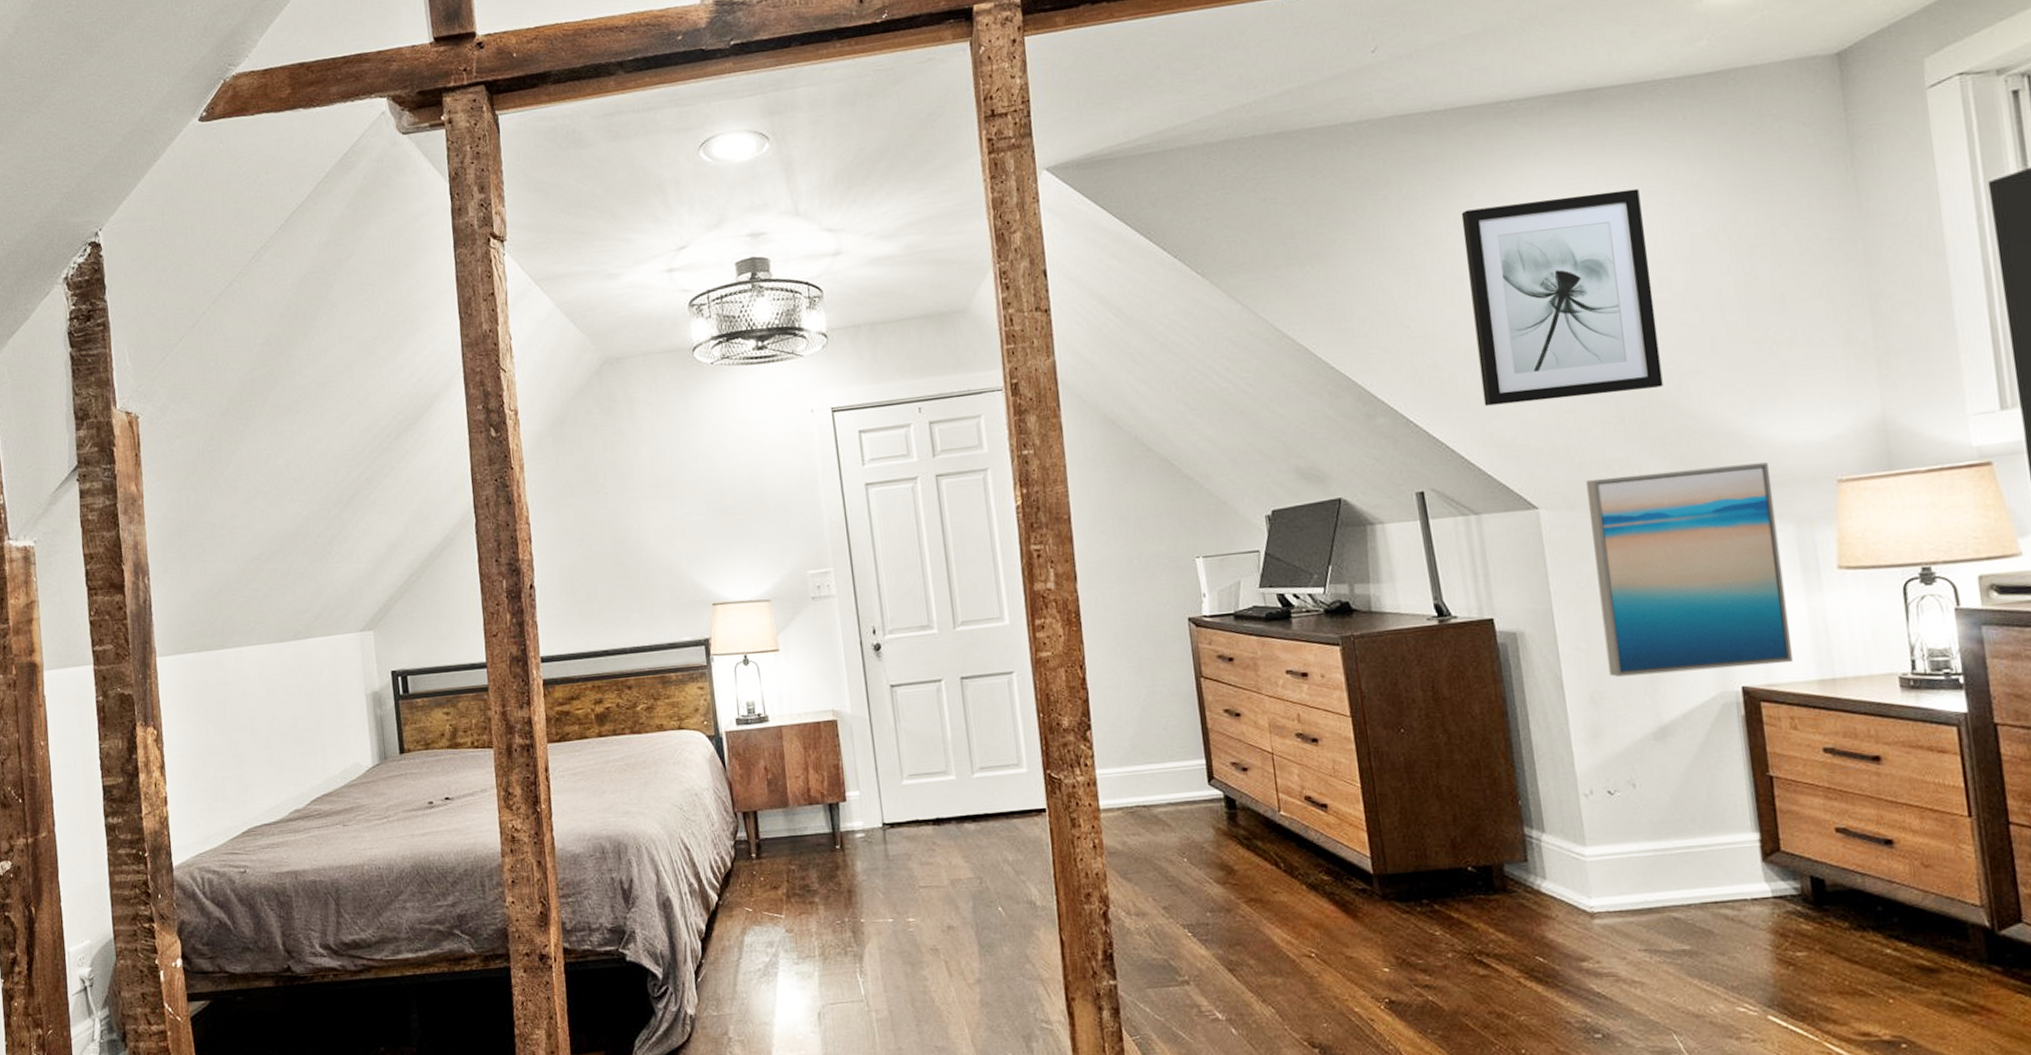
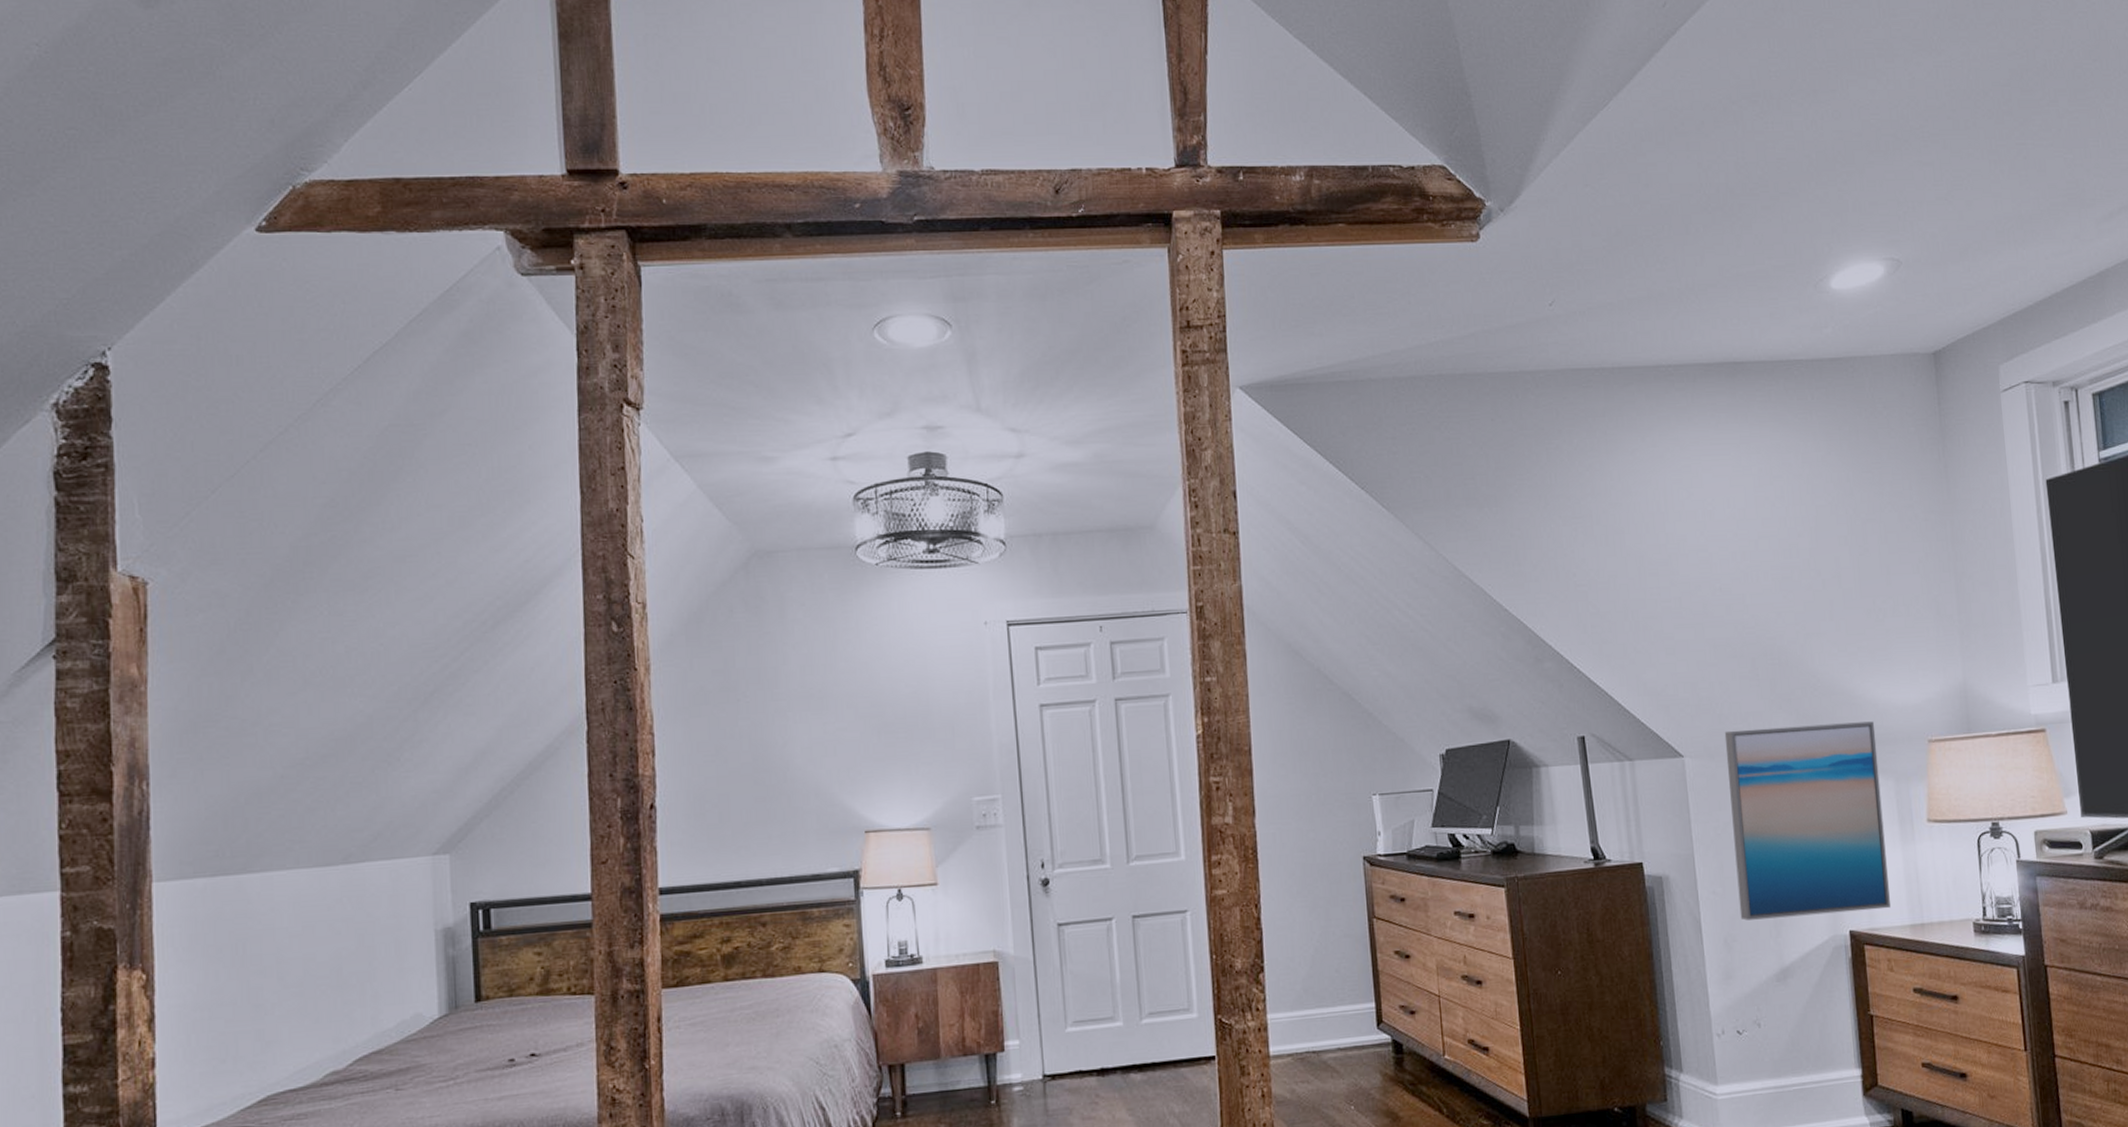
wall art: present [1461,188,1663,406] -> none [1624,459,1791,656]

